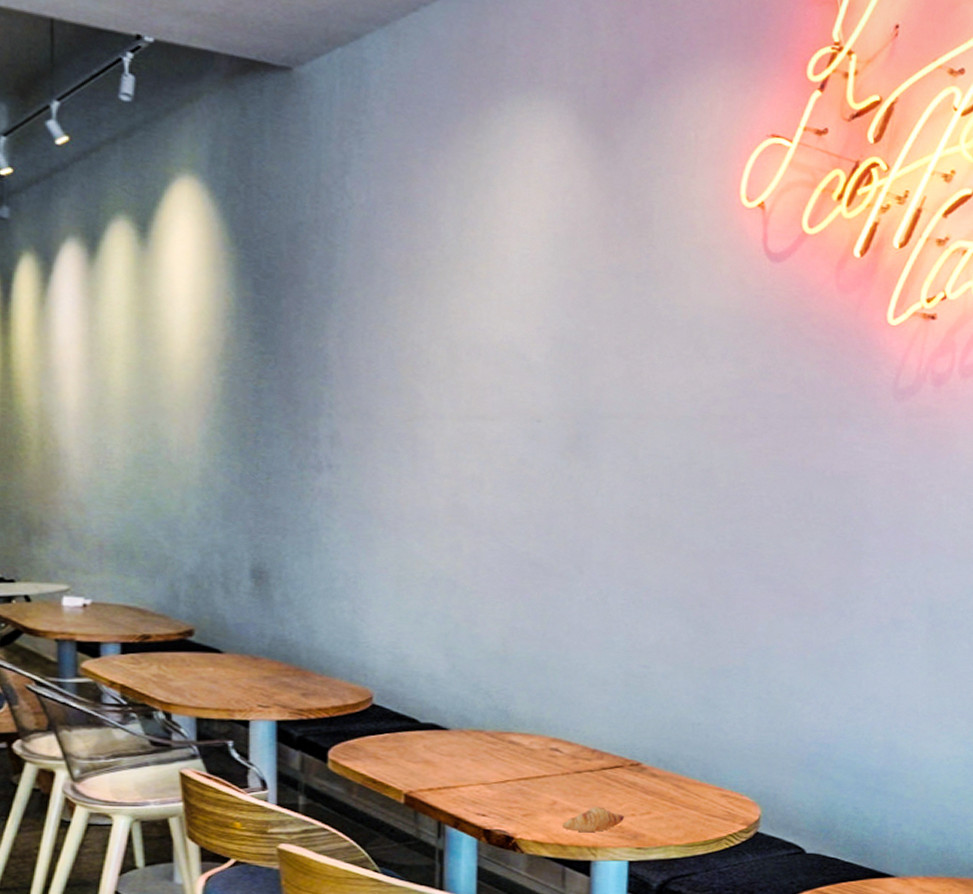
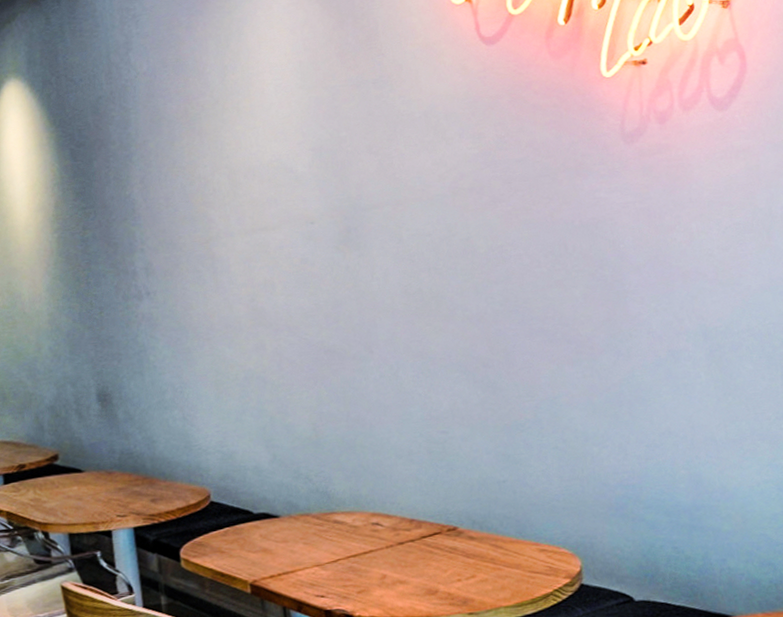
croissant: present [561,807,624,832] -> none [394,575,451,604]

